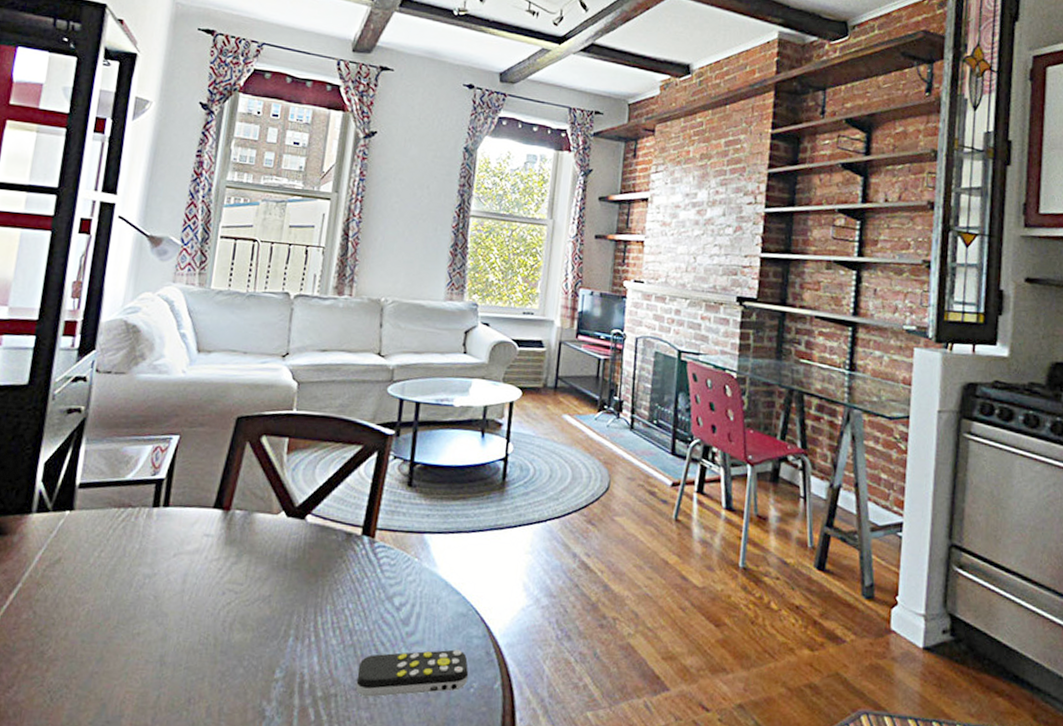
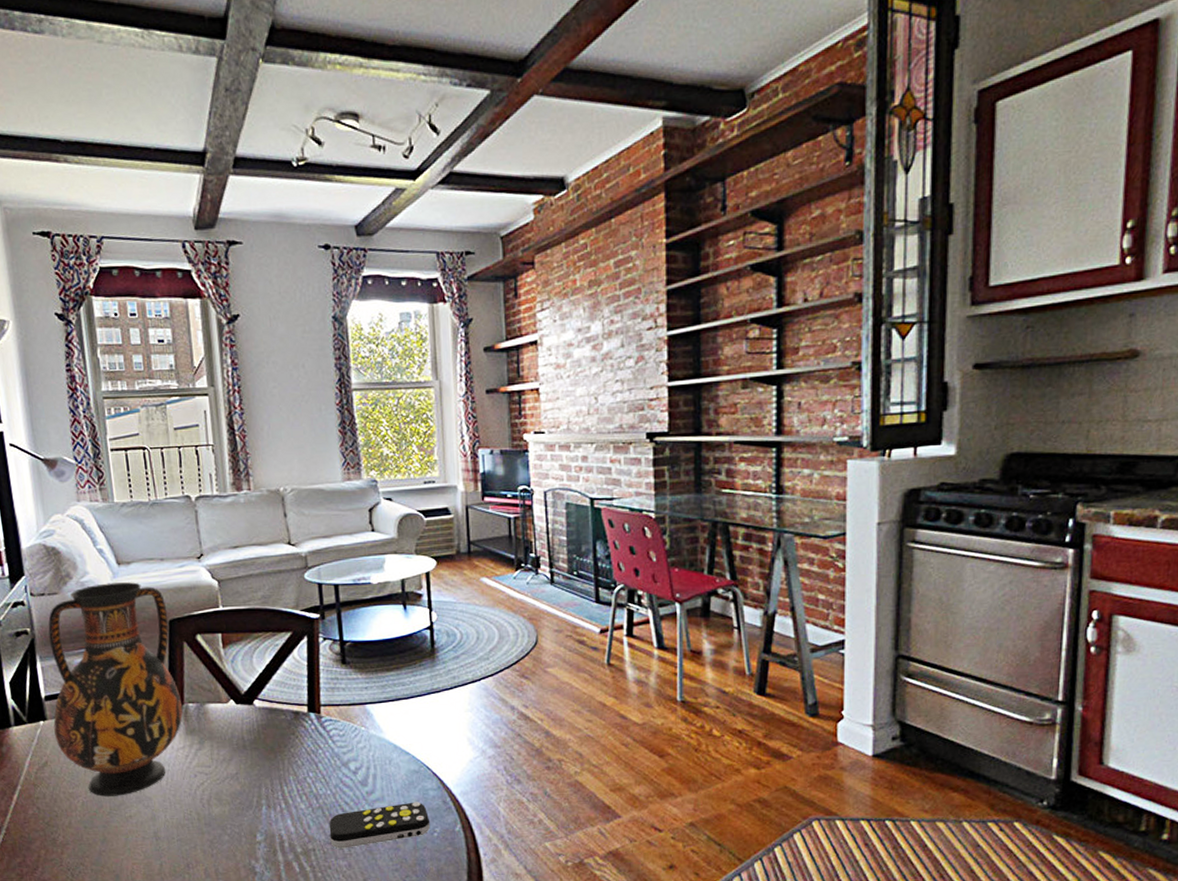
vase: none [78,369,238,608] -> present [48,582,183,797]

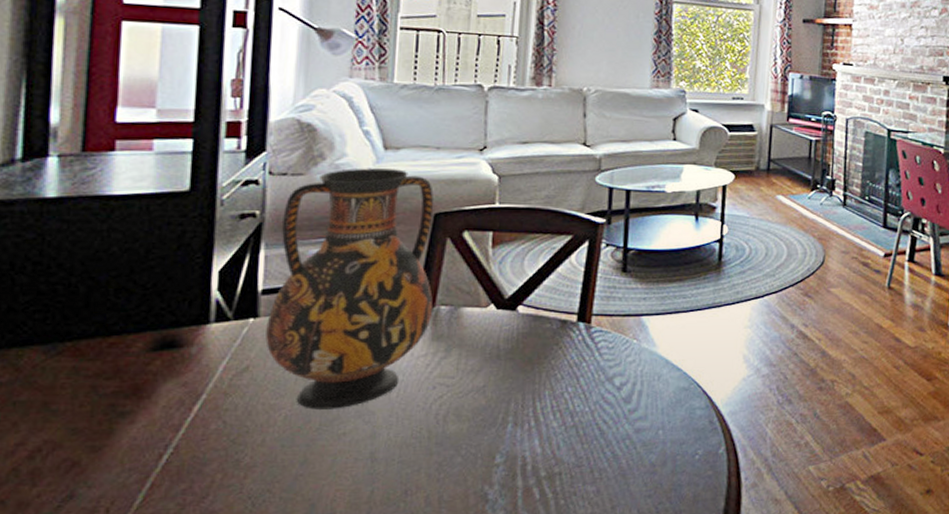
remote control: present [329,802,431,849] -> none [580,421,694,472]

